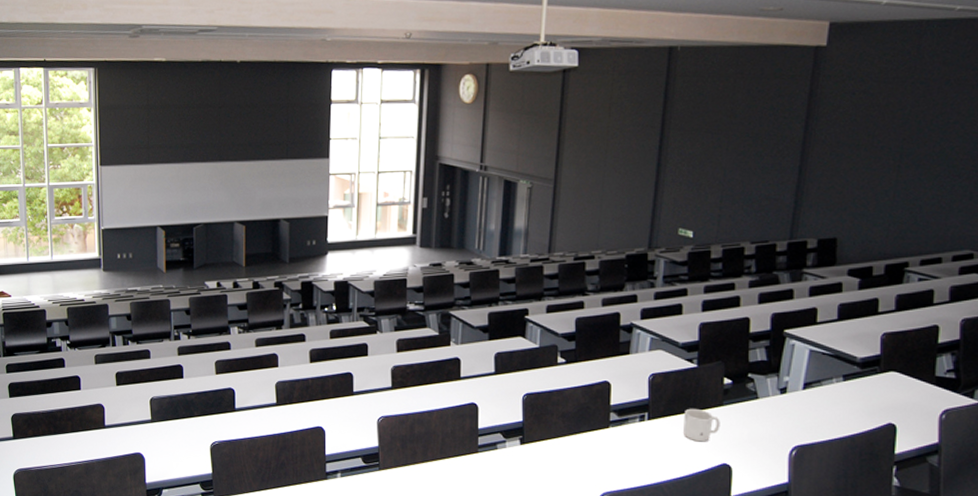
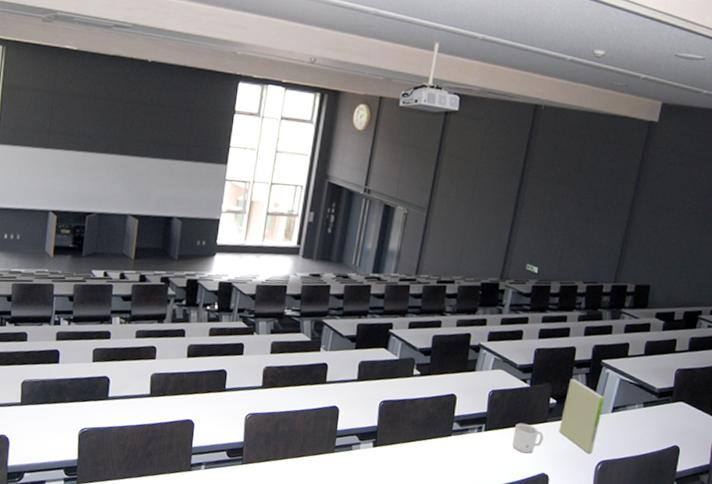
book: none [738,353,793,438] -> present [558,378,605,453]

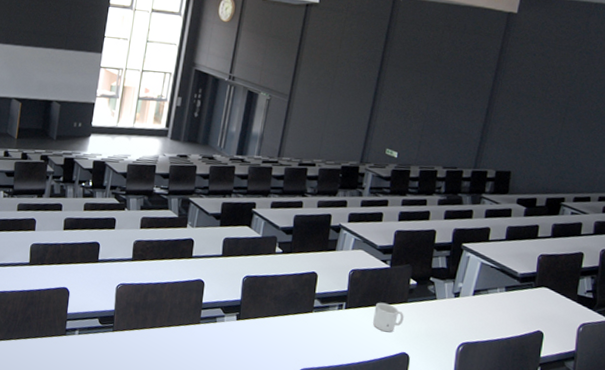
book: present [558,378,605,453] -> none [419,260,466,335]

